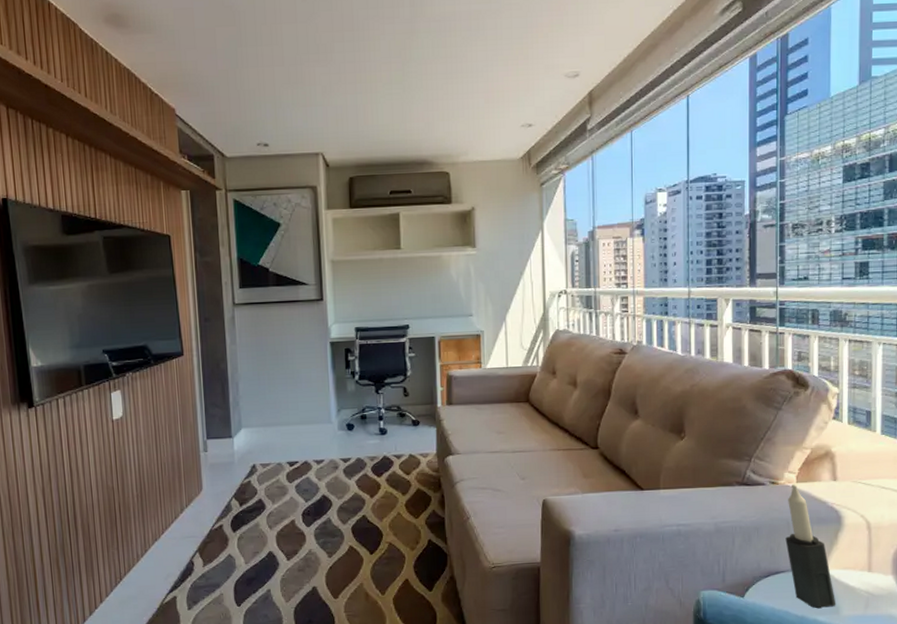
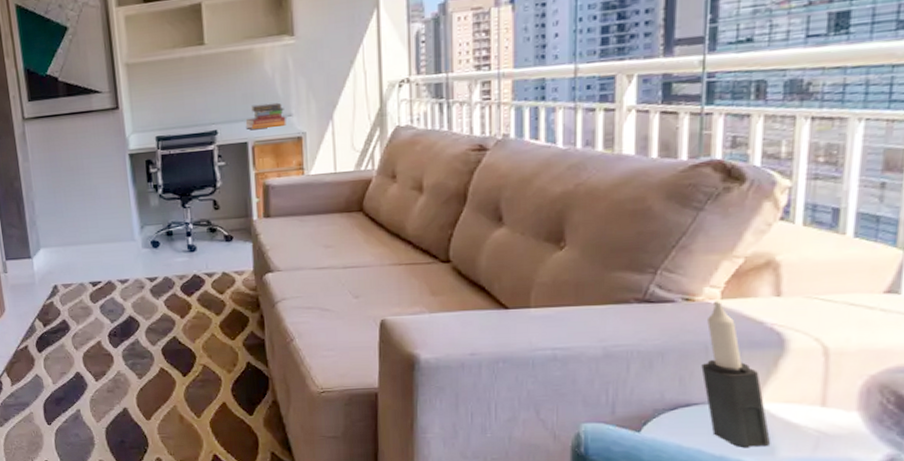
books: none [433,303,468,327] -> present [245,102,286,130]

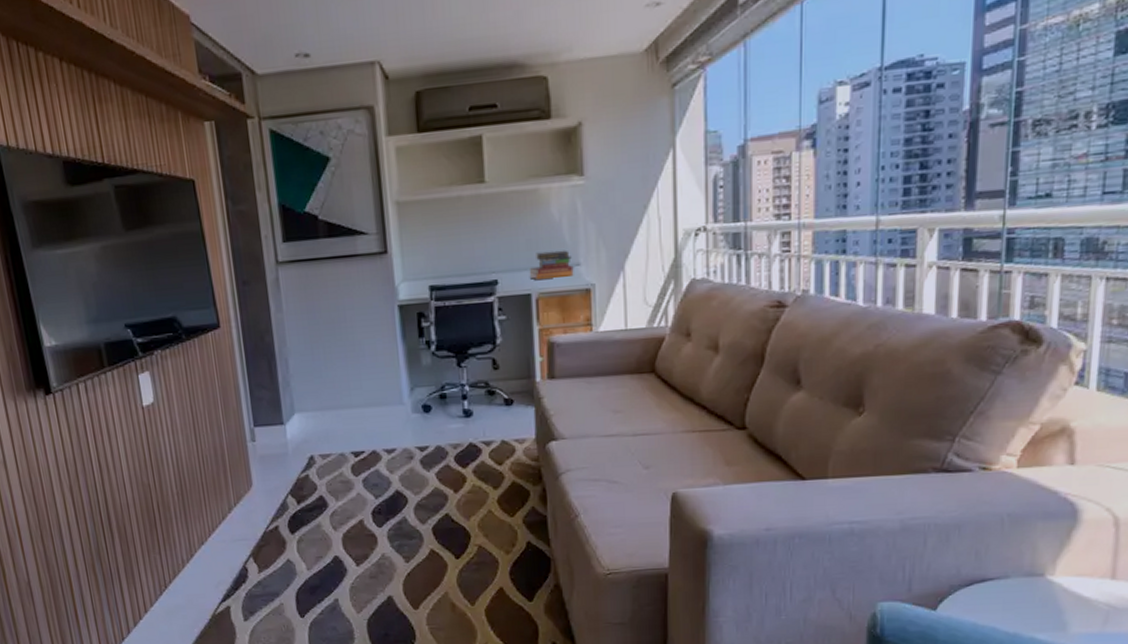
candle: present [701,301,771,447] -> none [997,470,1063,624]

